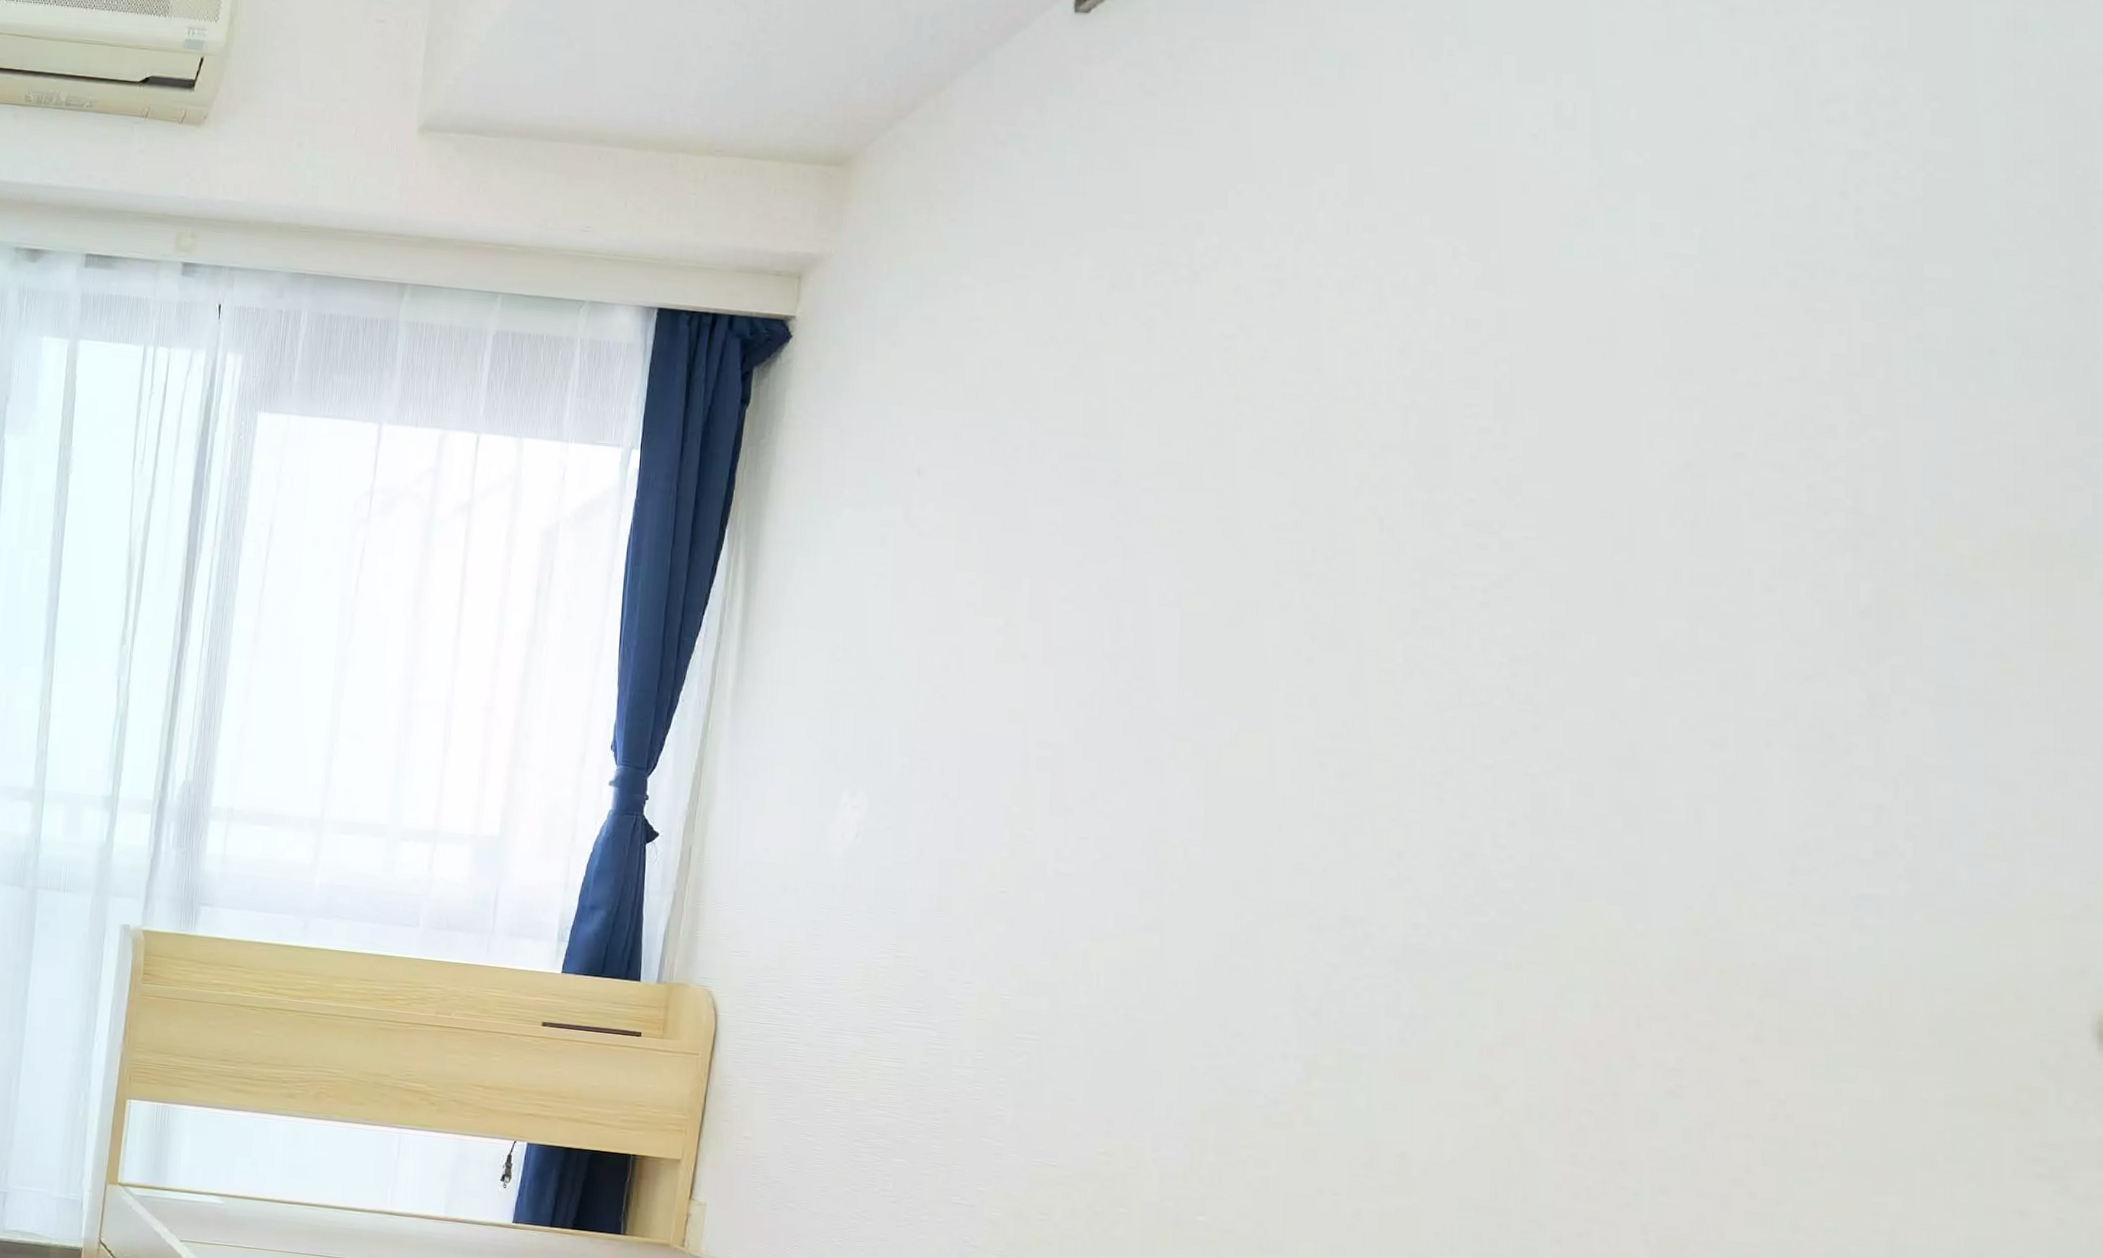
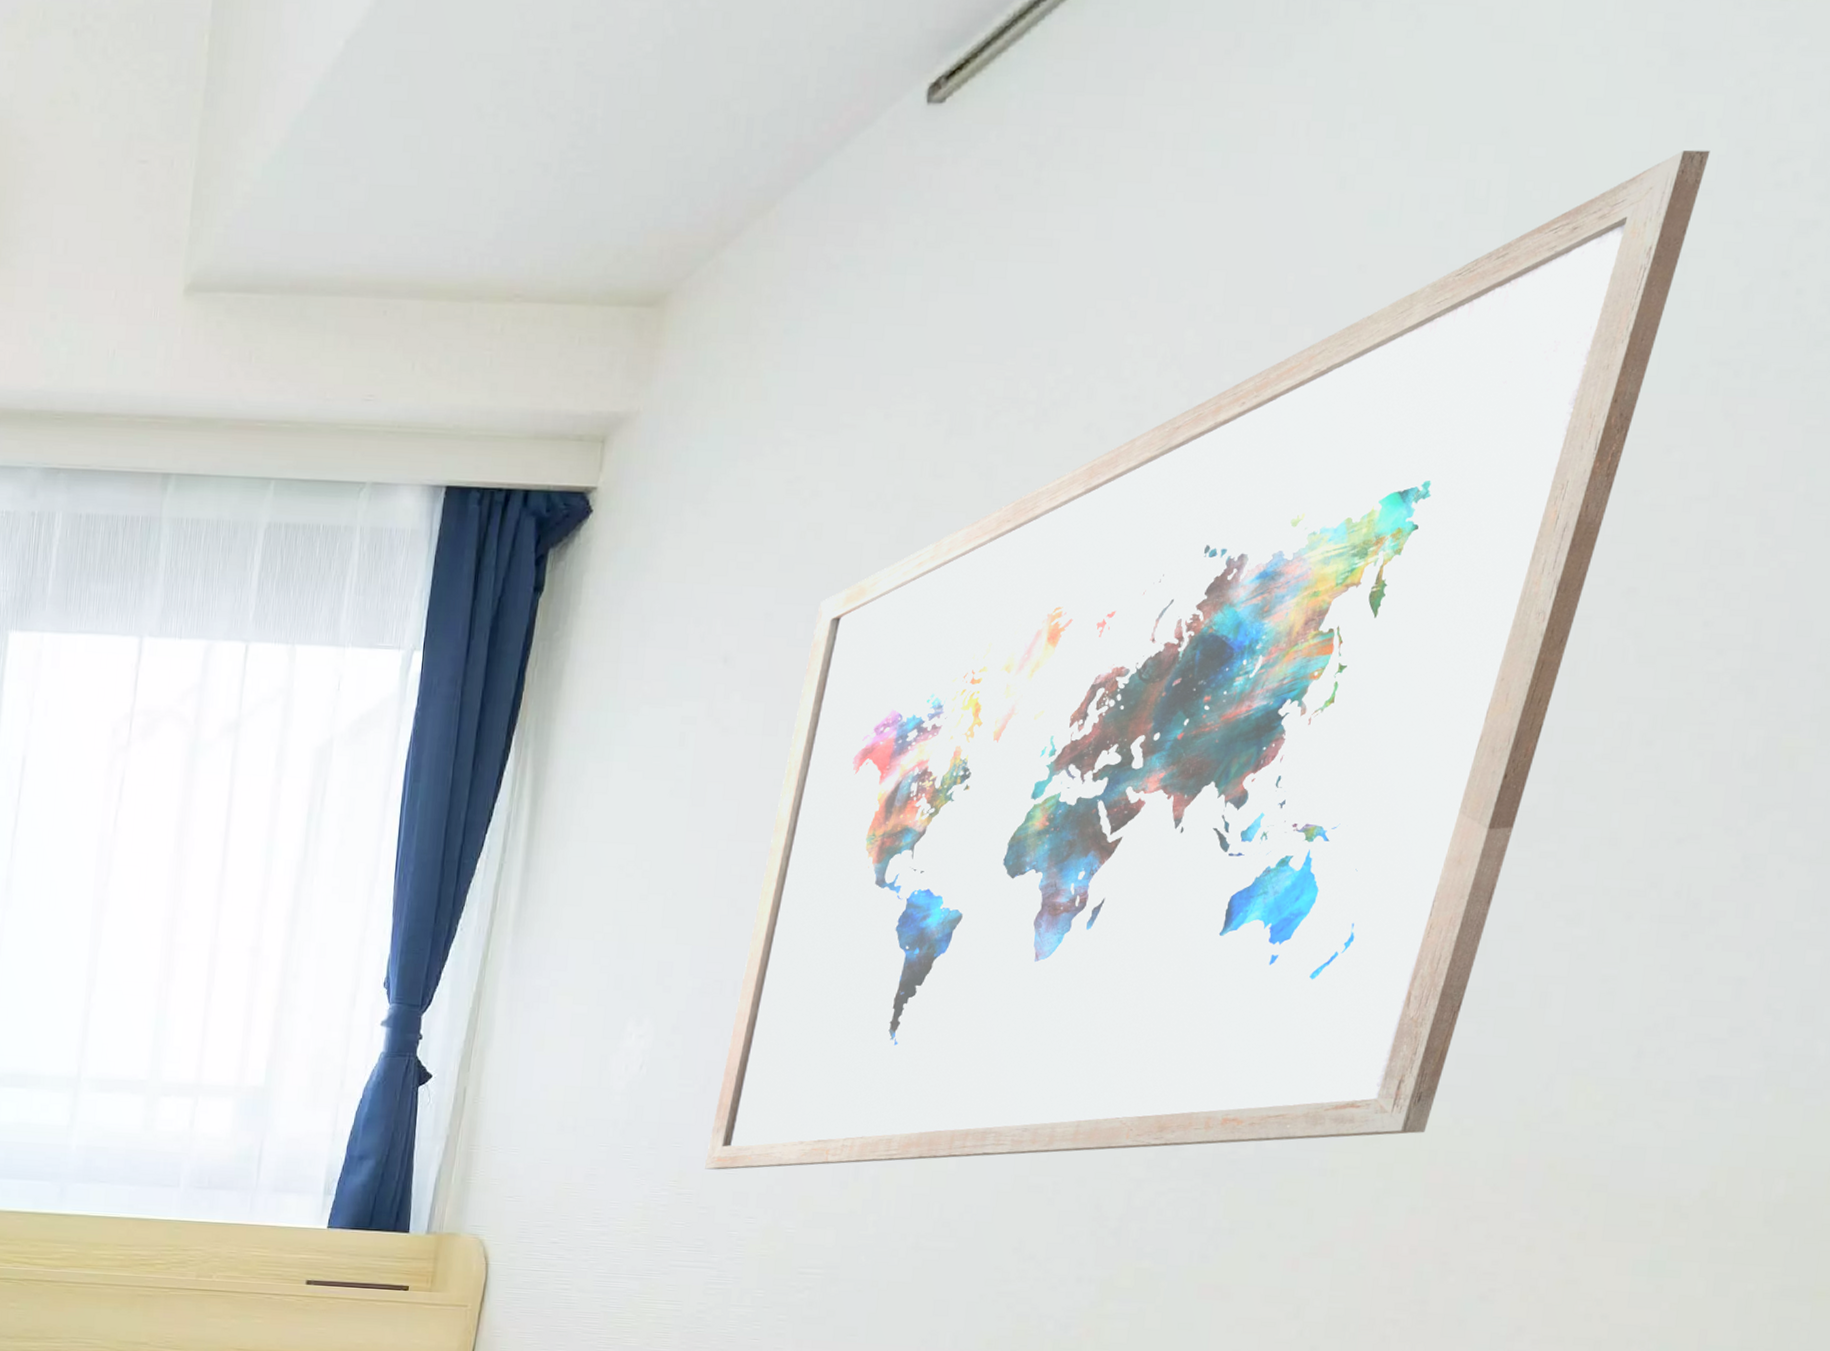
wall art: none [920,87,1766,937] -> present [704,149,1710,1170]

